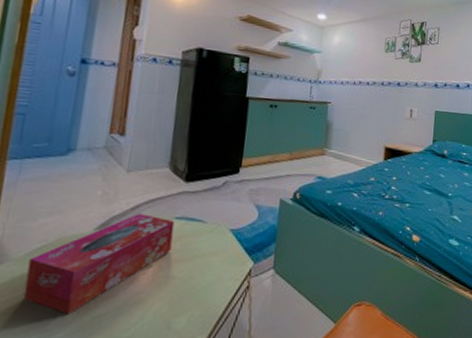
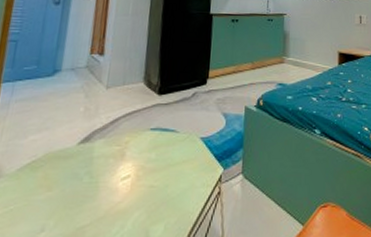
tissue box: present [22,214,175,315] -> none [14,127,150,227]

